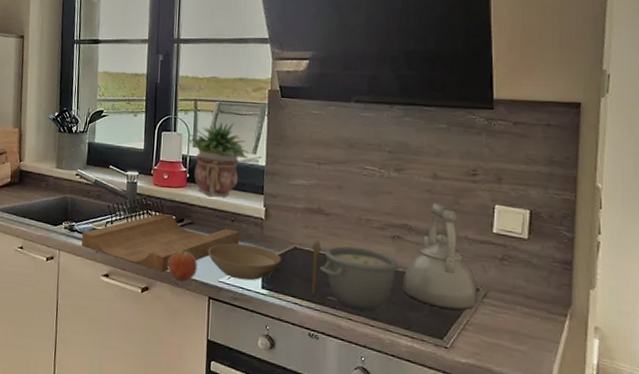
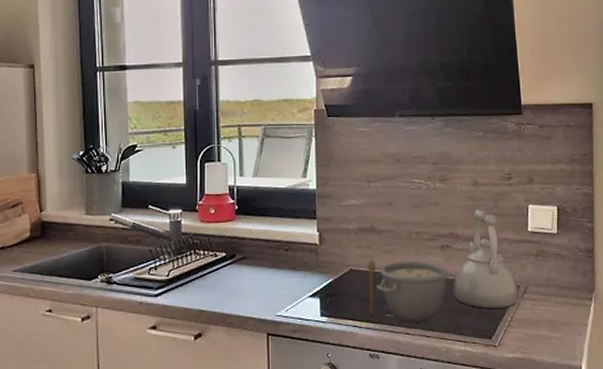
cutting board: present [81,213,240,273] -> none [121,251,295,316]
fruit: present [167,247,197,282] -> none [221,284,253,322]
potted plant: present [188,121,249,198] -> none [234,146,299,228]
bowl: present [208,243,282,281] -> none [263,273,339,310]

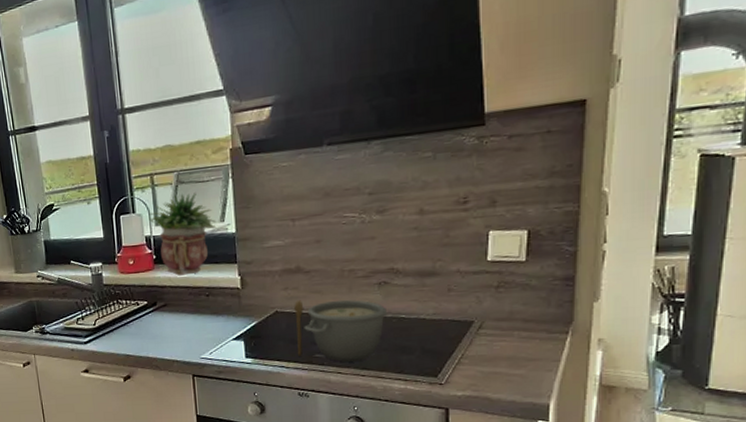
potted plant: none [234,146,299,228] -> present [149,193,217,276]
kettle: present [453,209,520,309] -> none [392,240,474,347]

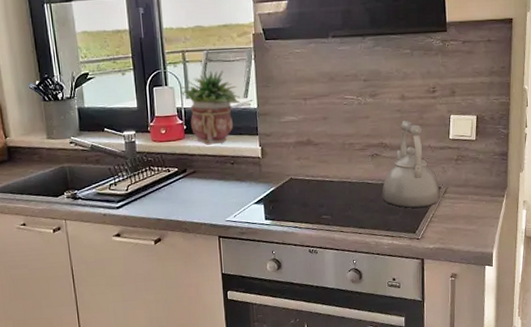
cooking pot: present [294,300,388,363] -> none [305,168,379,223]
kettle: none [392,240,474,347] -> present [382,120,441,208]

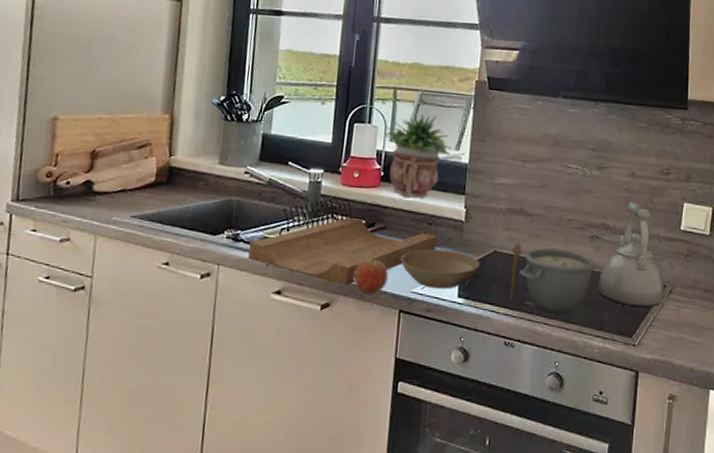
cutting board: none [86,167,241,223] -> present [248,217,438,286]
fruit: none [176,195,205,228] -> present [353,255,388,295]
bowl: none [213,183,280,216] -> present [401,249,481,289]
cooking pot: none [305,168,379,223] -> present [509,242,596,314]

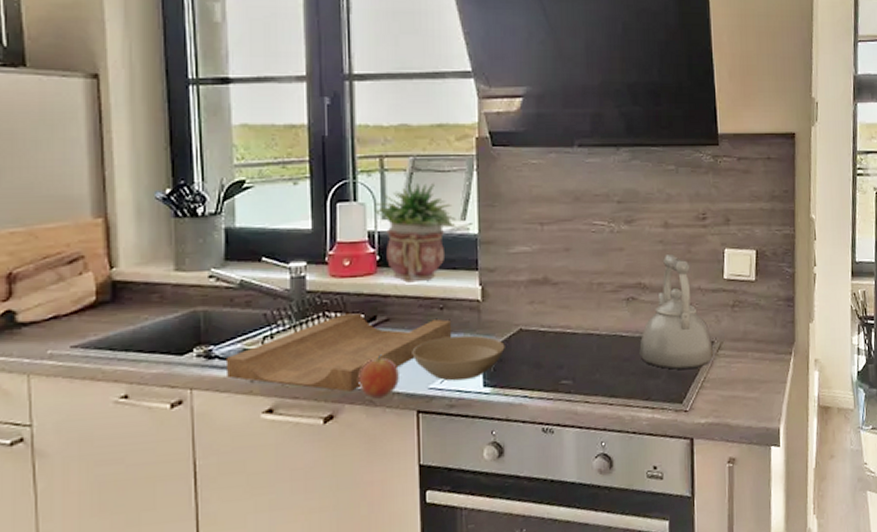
cooking pot: present [509,242,596,314] -> none [540,316,636,390]

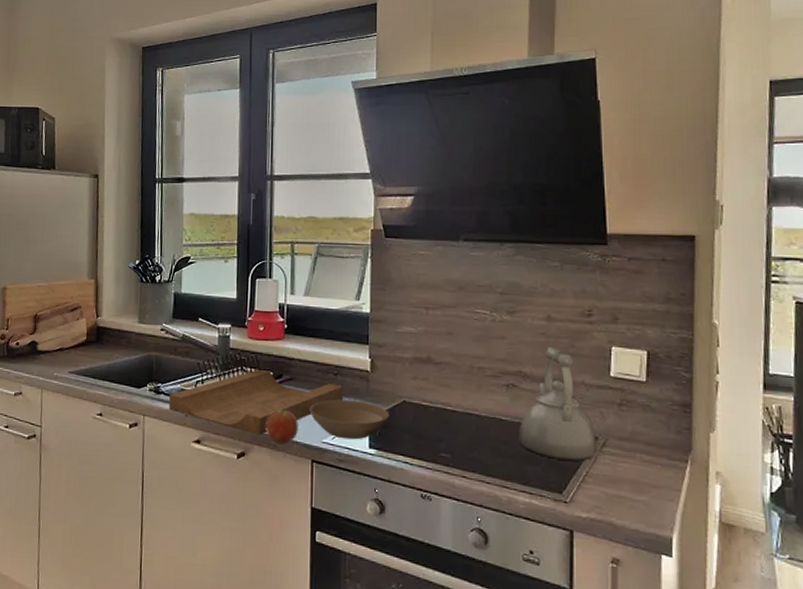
potted plant: present [374,182,456,283] -> none [285,265,352,350]

